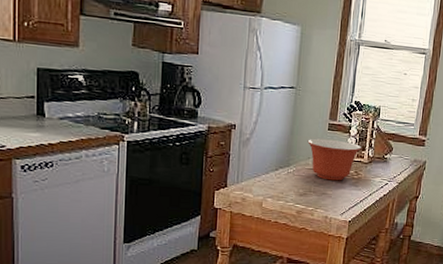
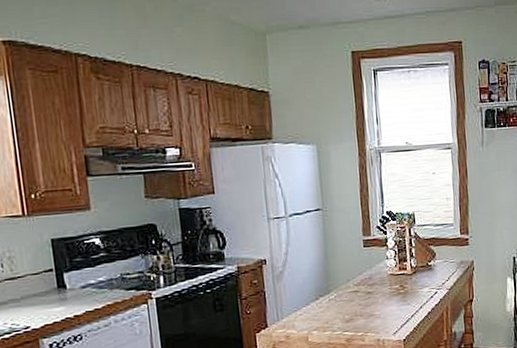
mixing bowl: present [307,138,361,181] -> none [344,255,402,301]

